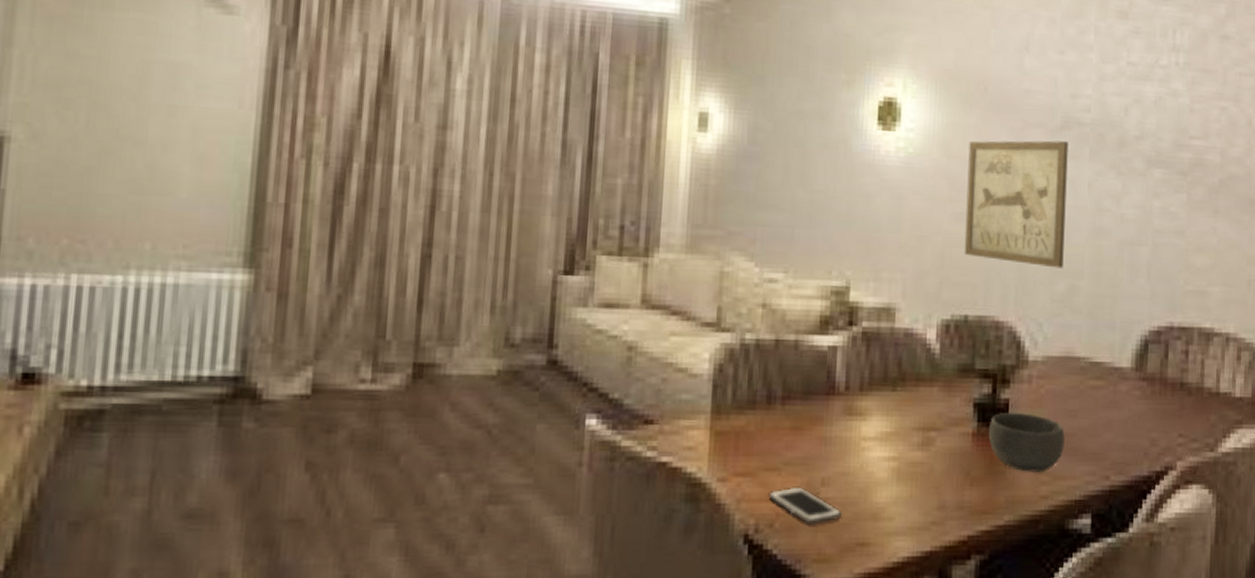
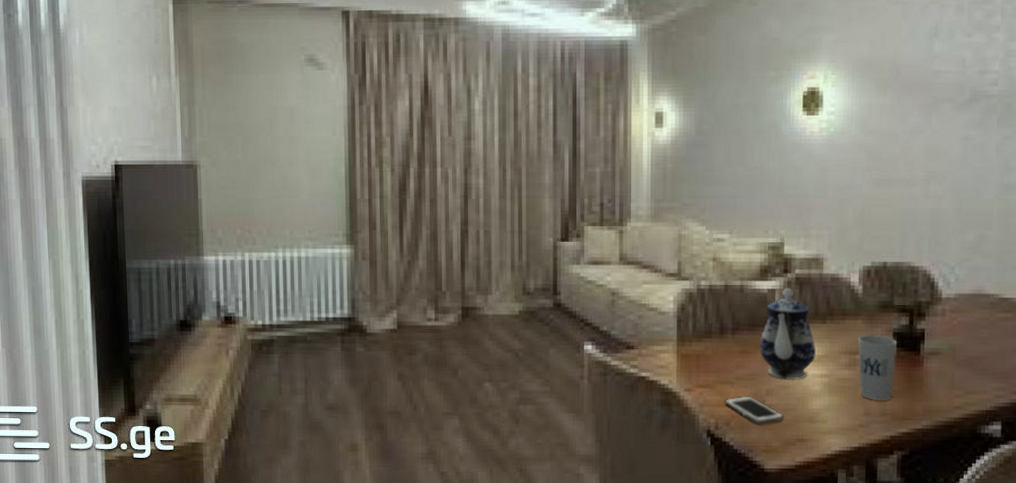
teapot: none [815,344,883,464] -> present [760,288,816,379]
cup: none [932,407,979,490] -> present [857,335,898,400]
wall art: present [964,140,1069,268] -> none [882,113,977,221]
bowl: present [988,413,1066,472] -> none [906,340,977,388]

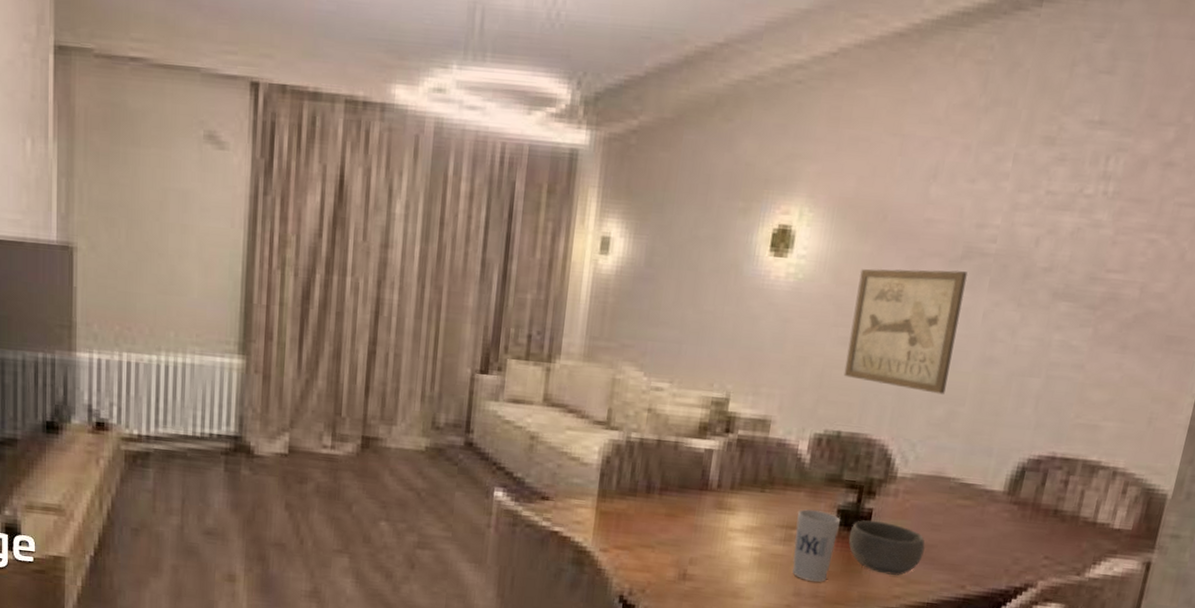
cell phone: present [725,396,785,424] -> none [642,562,706,595]
teapot: present [760,288,816,379] -> none [687,449,750,551]
wall art: none [882,113,977,221] -> present [843,269,968,394]
bowl: none [906,340,977,388] -> present [848,520,926,575]

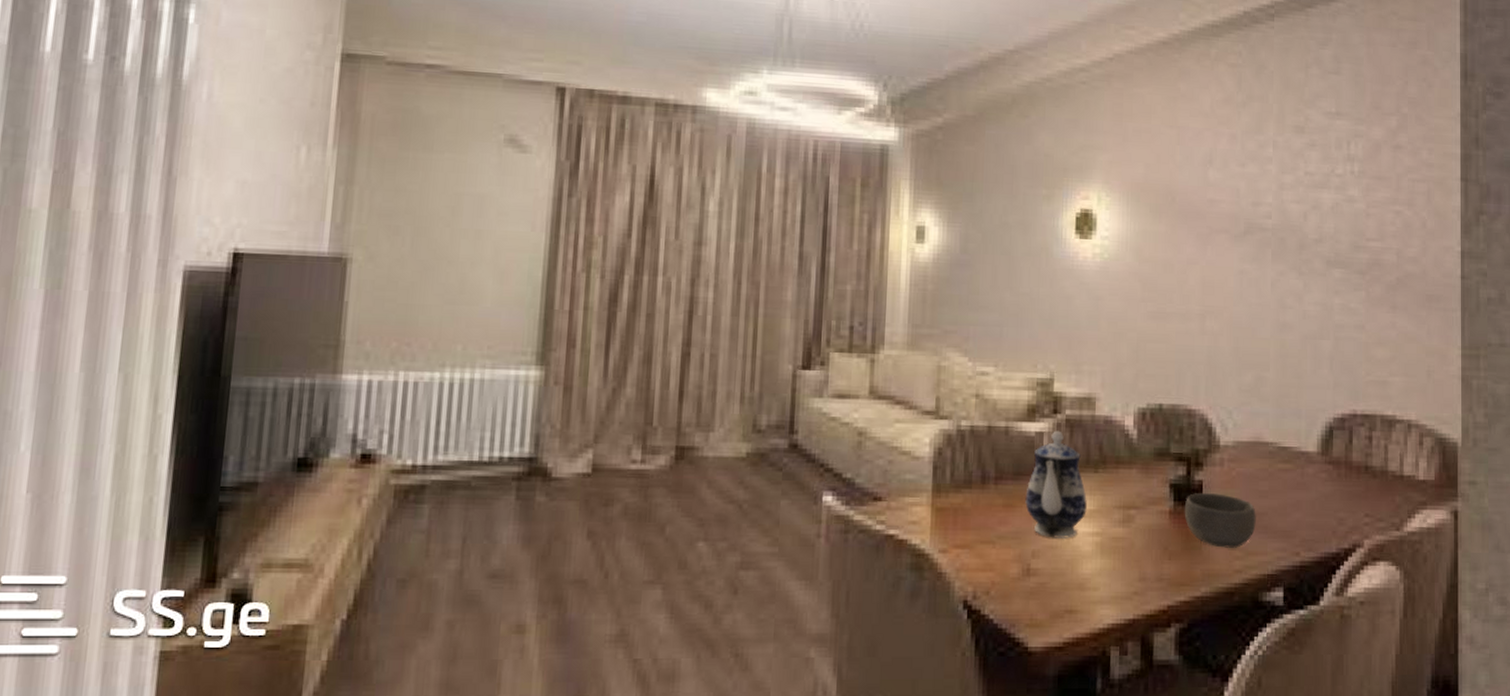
teapot: none [687,449,750,551] -> present [1025,430,1087,538]
cup: present [792,509,841,582] -> none [1132,487,1175,563]
wall art: present [843,269,968,394] -> none [1157,245,1252,361]

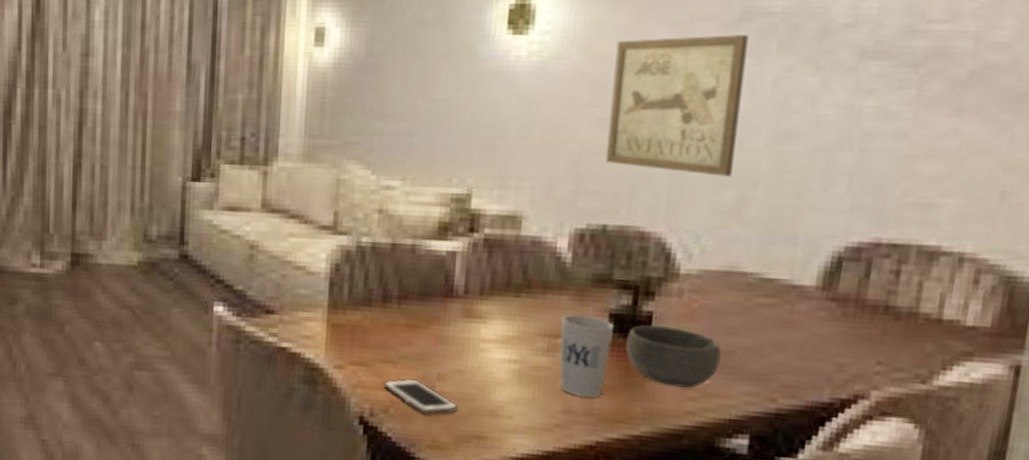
cell phone: none [984,558,1052,593] -> present [383,378,459,415]
teapot: present [1025,430,1087,538] -> none [432,250,505,364]
cup: none [1132,487,1175,563] -> present [560,315,615,397]
wall art: none [1157,245,1252,361] -> present [605,35,749,177]

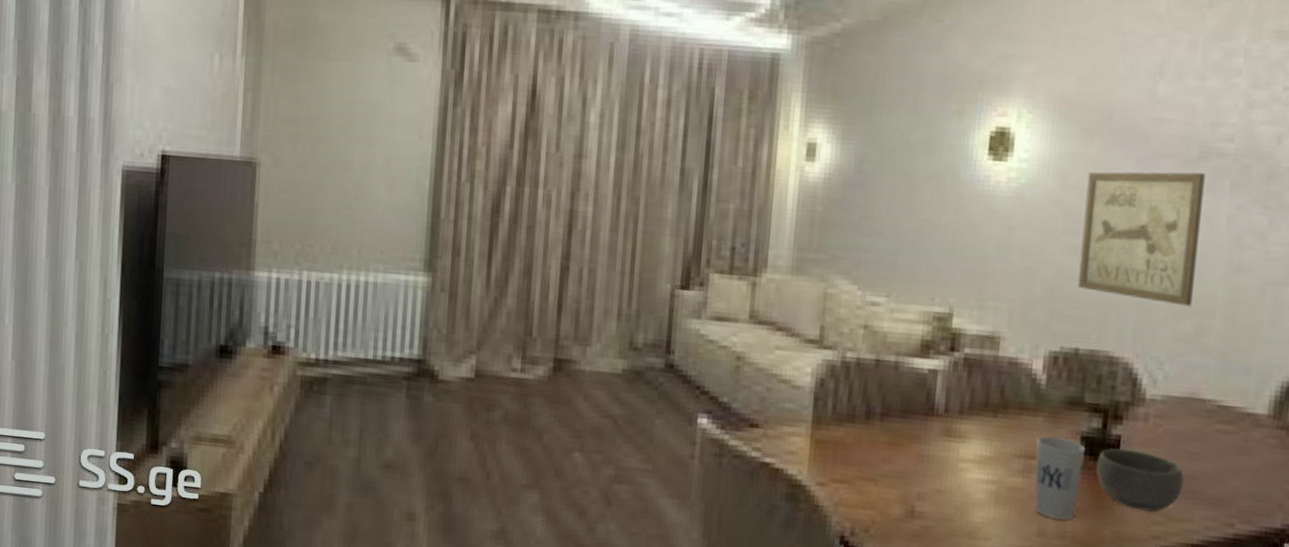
cell phone: present [383,378,459,415] -> none [864,497,938,535]

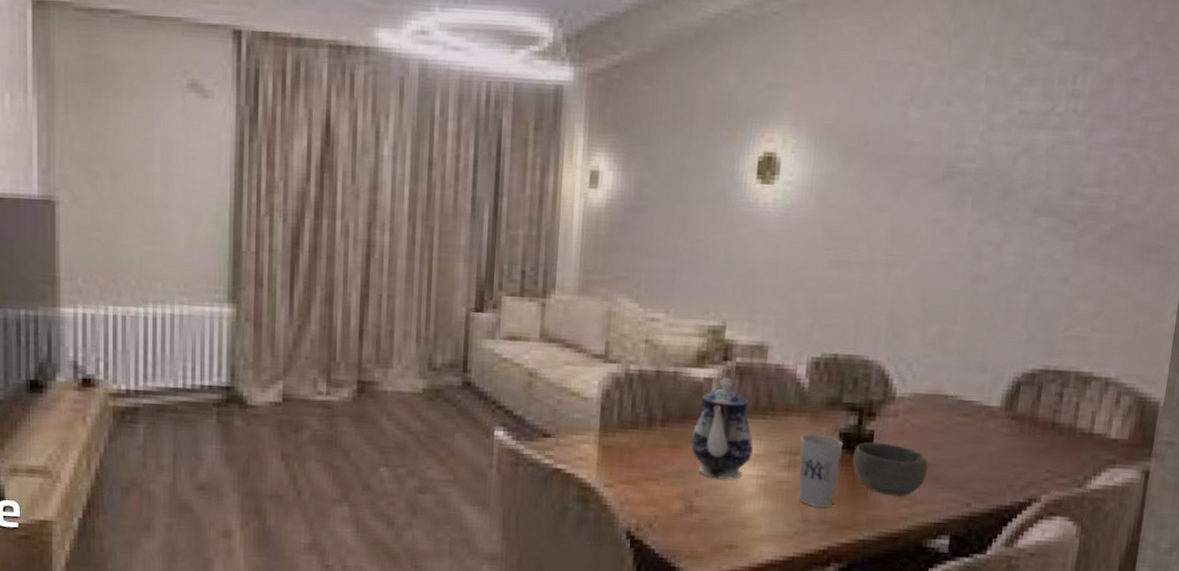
teapot: none [913,369,983,484] -> present [691,377,753,480]
wall art: present [1077,172,1205,307] -> none [836,191,950,313]

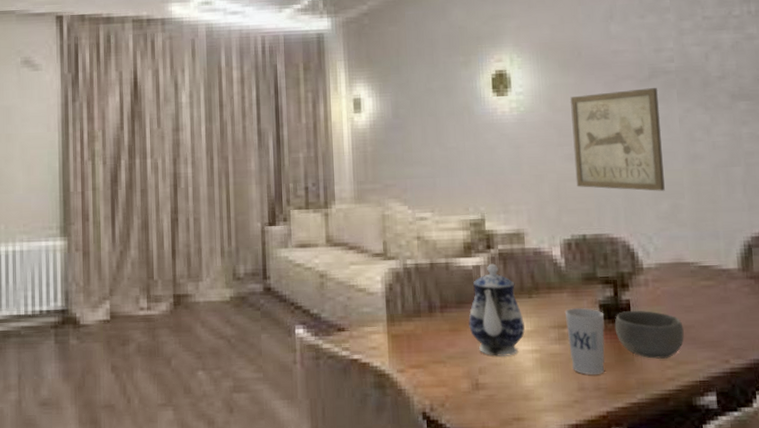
wall art: none [836,191,950,313] -> present [570,88,665,191]

